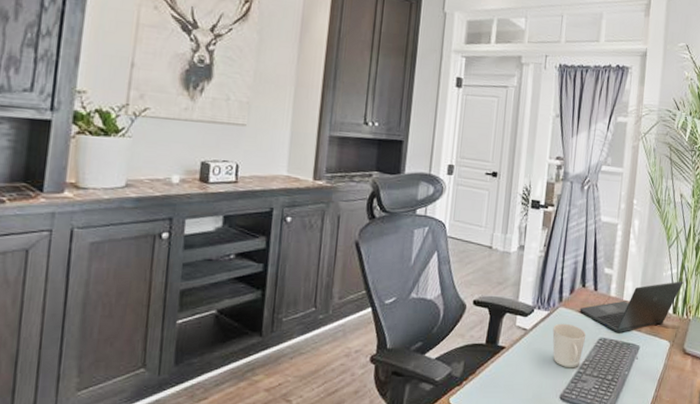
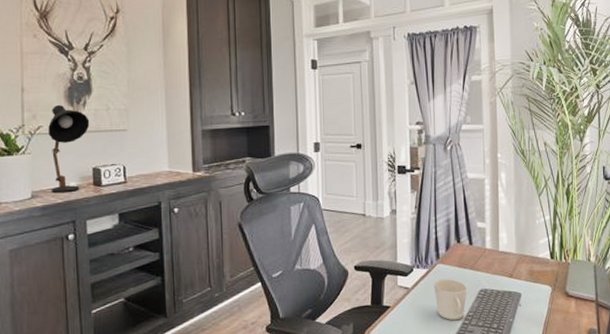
desk lamp: none [150,86,205,186] -> present [48,104,90,194]
laptop: present [579,281,683,333] -> none [457,227,558,283]

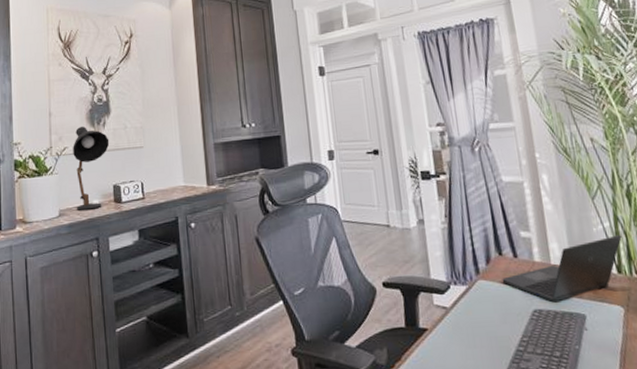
cup: present [434,278,467,321] -> none [476,297,518,347]
laptop: none [457,227,558,283] -> present [502,235,622,303]

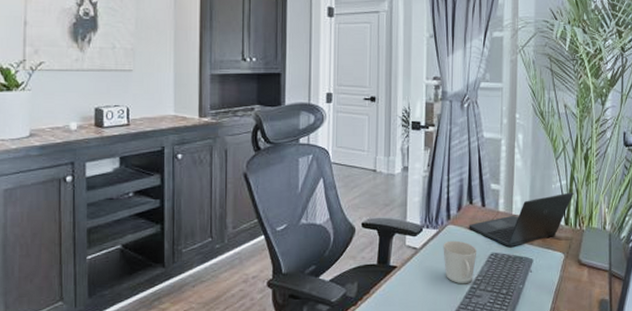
desk lamp: present [73,126,110,211] -> none [50,40,94,133]
cup: none [476,297,518,347] -> present [443,240,477,284]

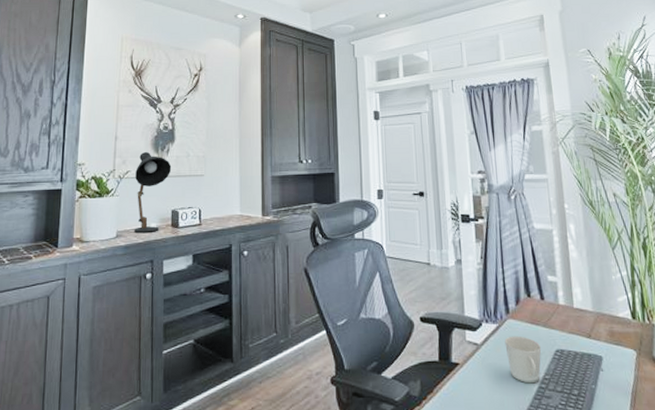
desk lamp: none [50,40,94,133] -> present [134,151,172,234]
laptop: present [468,192,574,248] -> none [529,284,637,344]

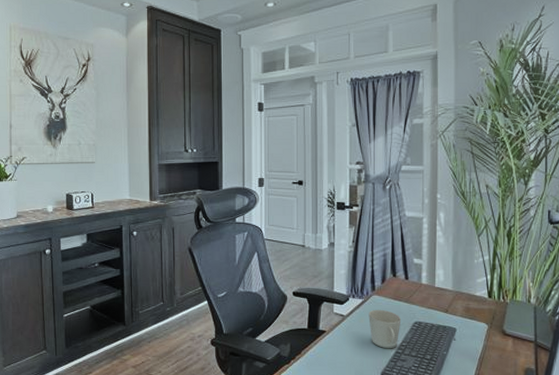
desk lamp: present [134,151,172,234] -> none [31,139,64,215]

